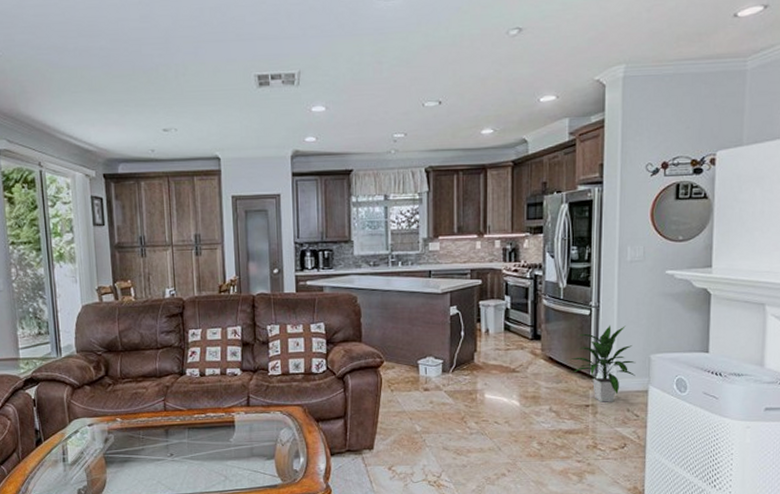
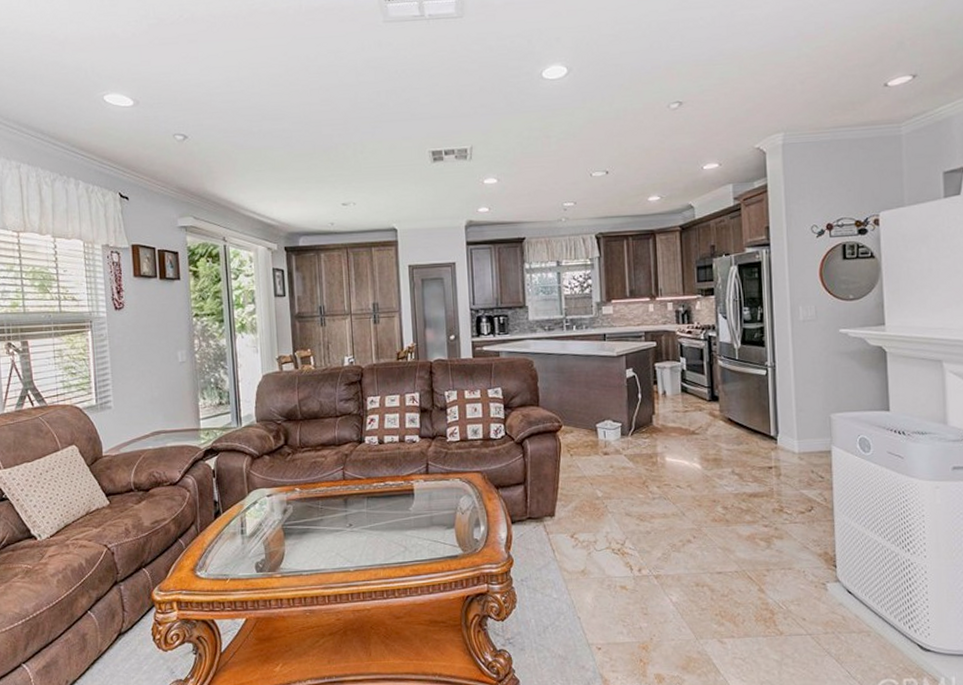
indoor plant: present [569,325,636,402] -> none [748,385,817,464]

